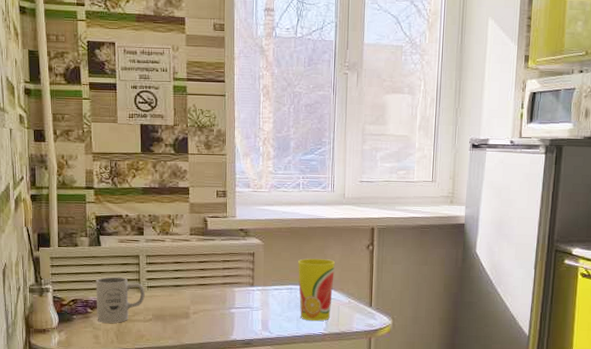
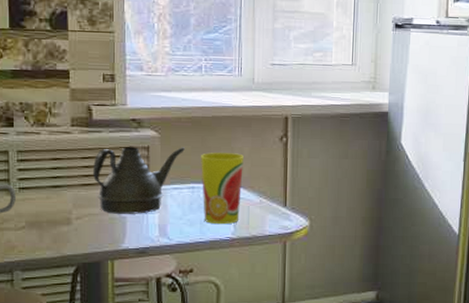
teapot: none [208,252,284,311] -> present [93,146,185,214]

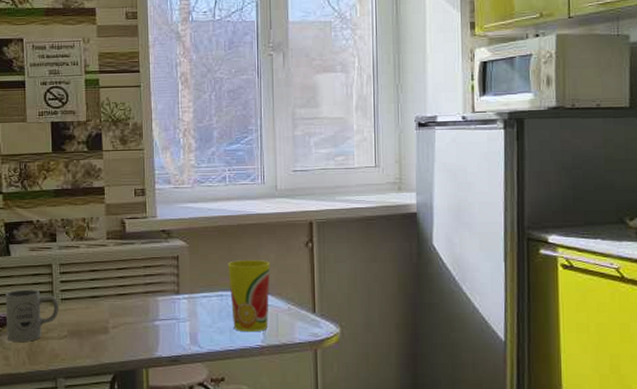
teapot: present [93,146,185,214] -> none [127,256,212,323]

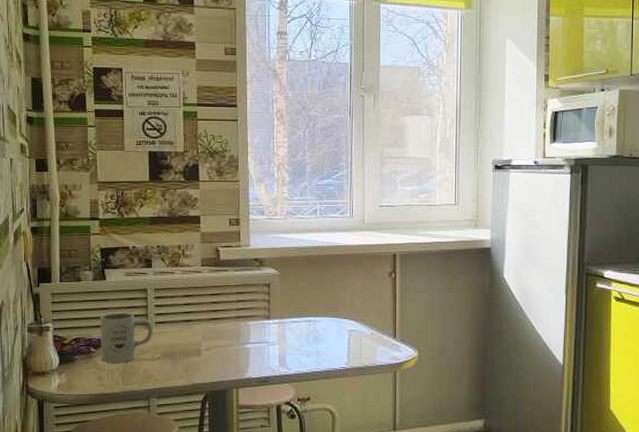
cup: present [228,260,270,332] -> none [317,288,355,355]

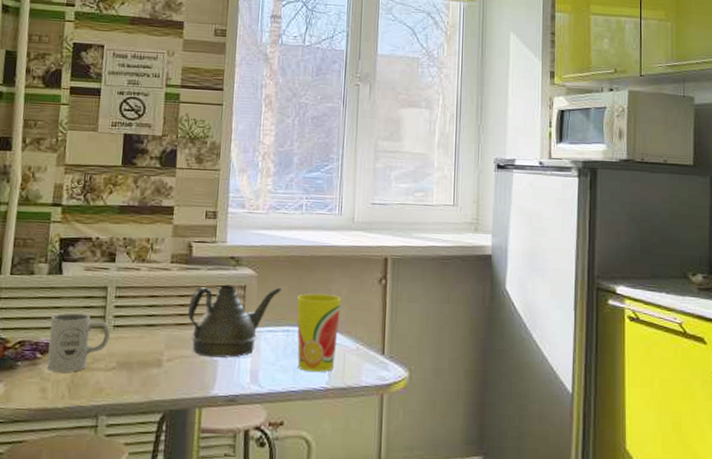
teapot: none [220,283,302,346] -> present [188,284,282,358]
cup: none [317,288,355,355] -> present [297,294,341,373]

